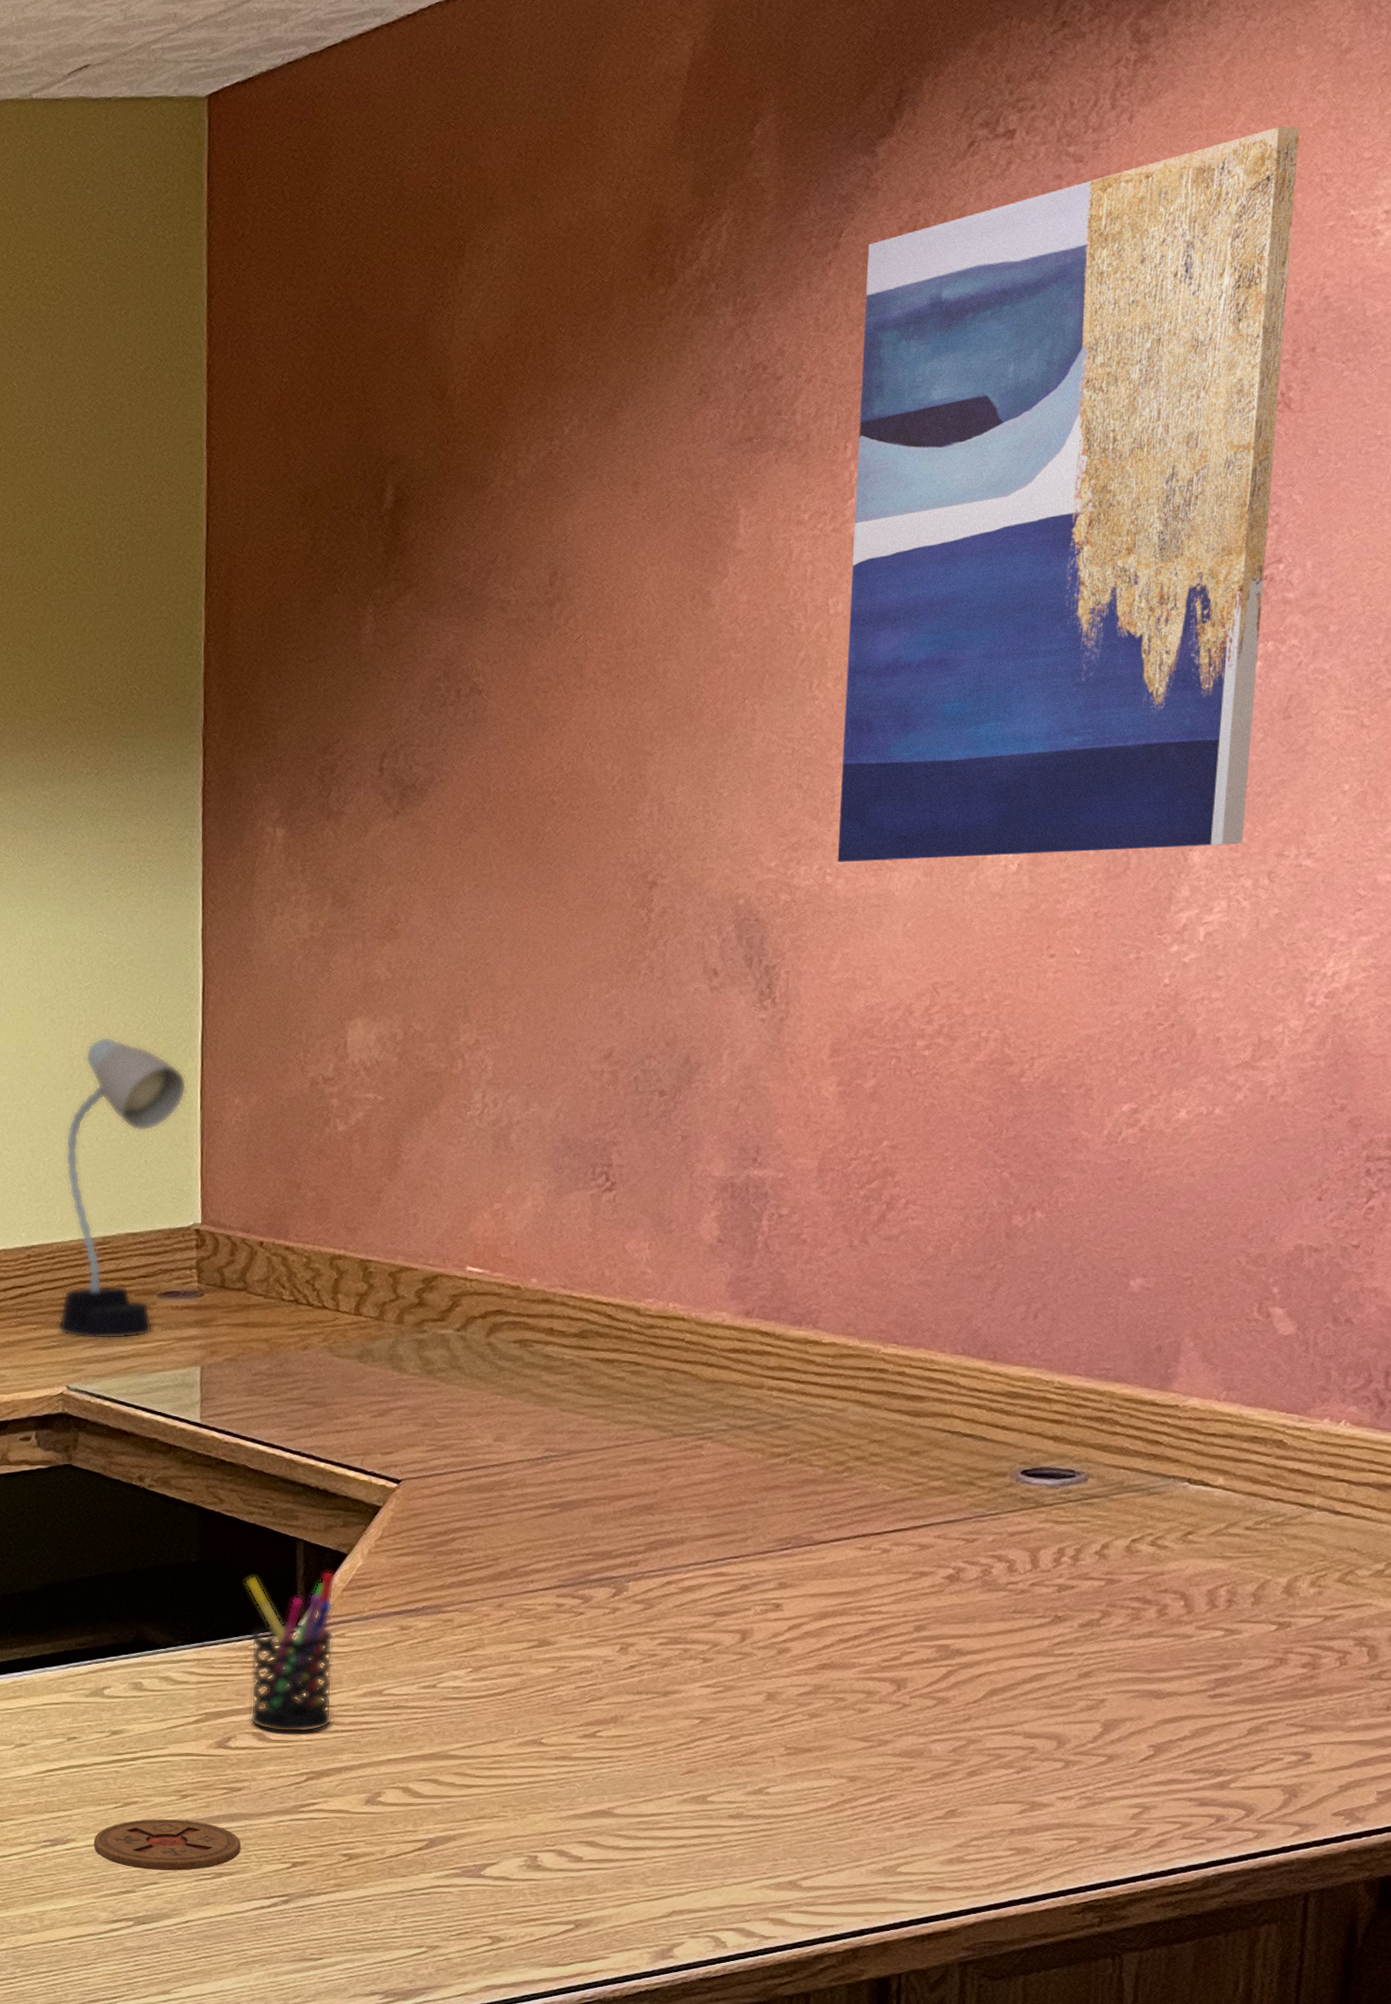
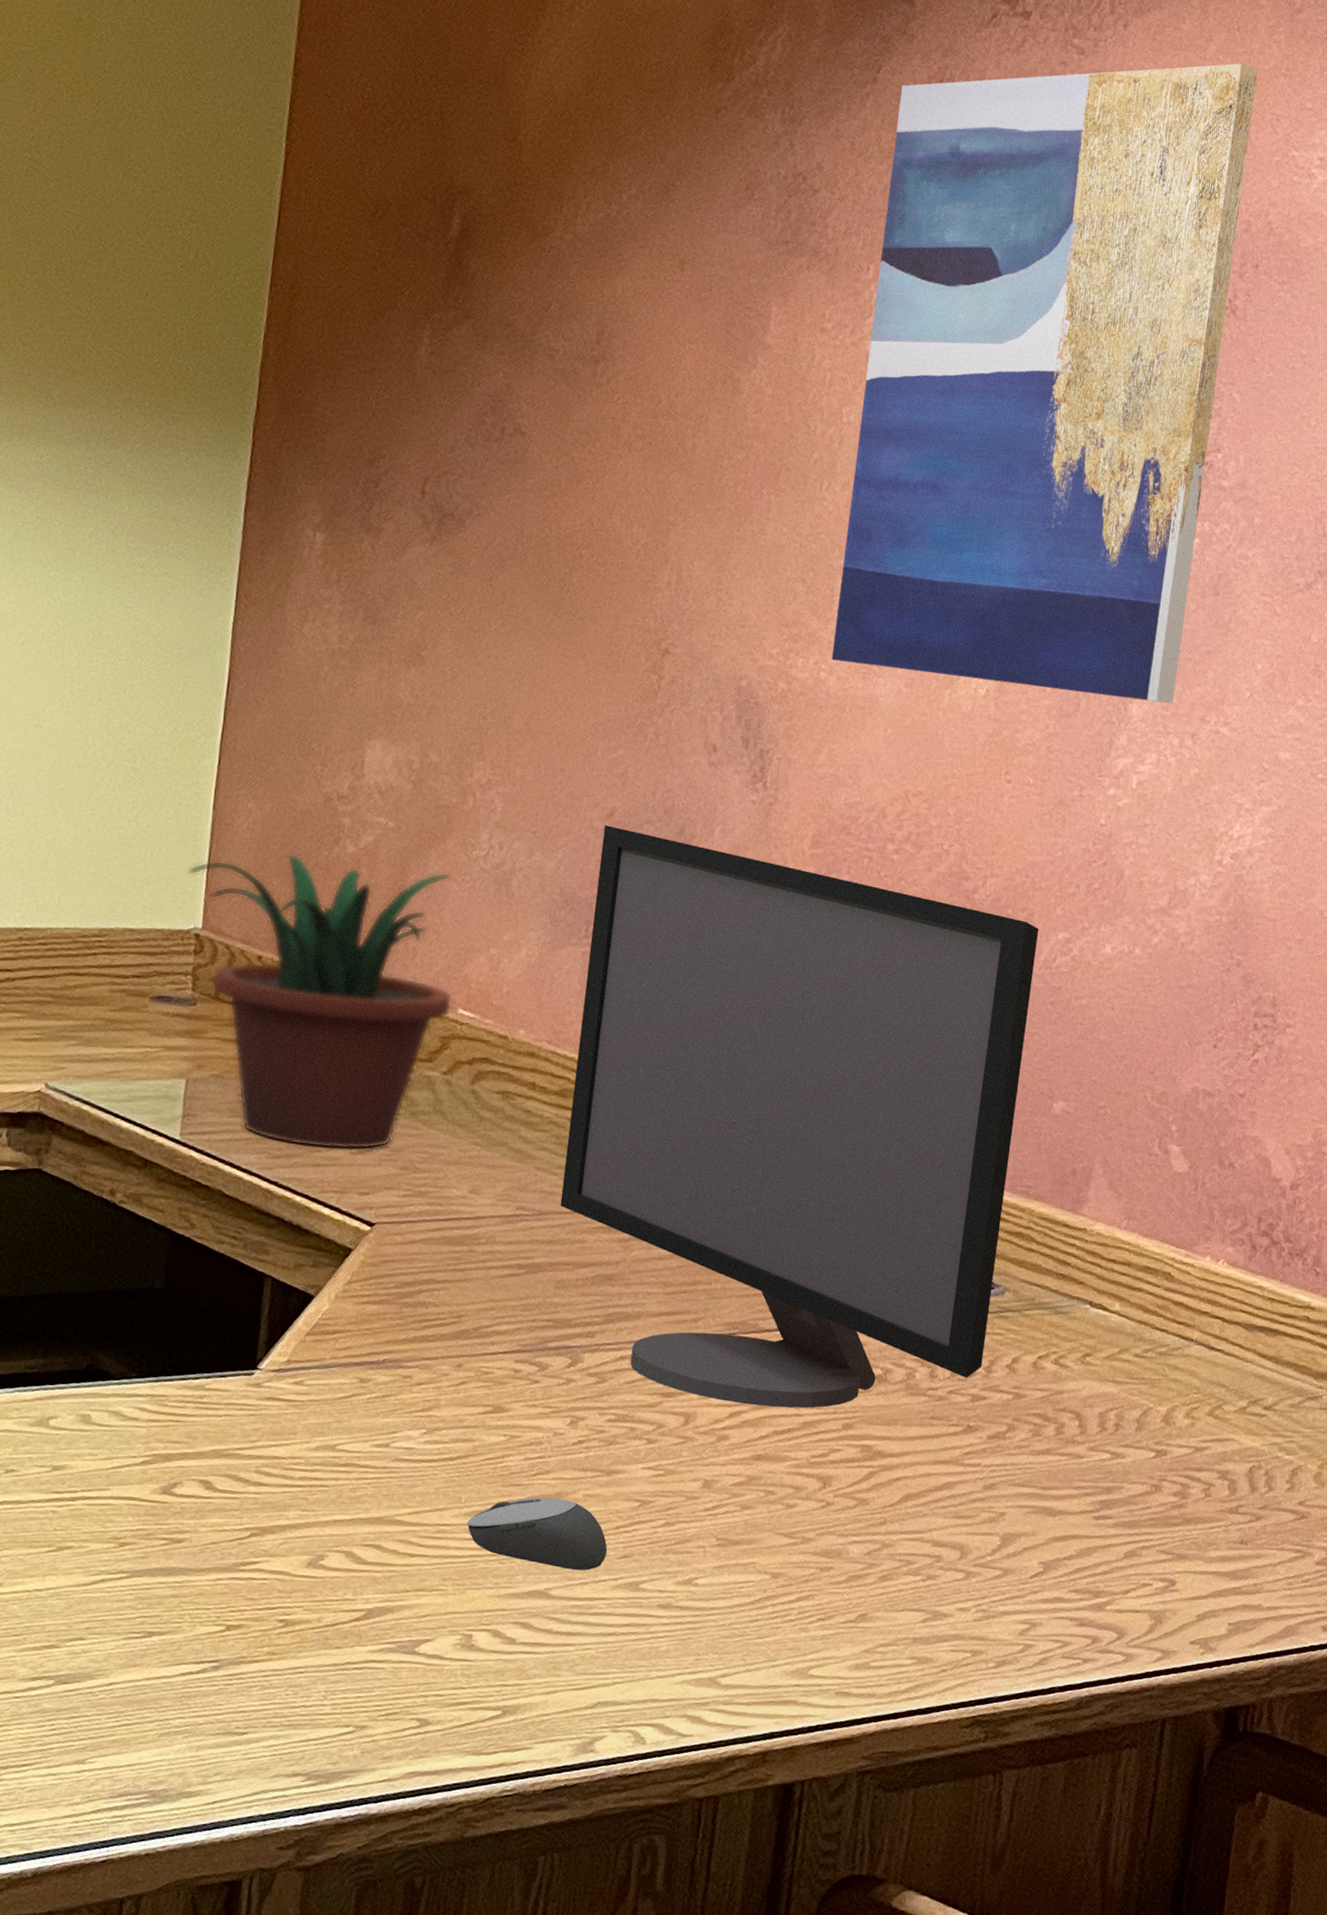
desk lamp: present [57,1036,187,1339] -> none [42,717,202,1041]
coaster: present [93,1819,241,1871] -> none [20,1567,176,1627]
potted plant: none [182,1136,460,1415] -> present [187,853,453,1150]
pen holder: present [245,1571,337,1733] -> none [198,1310,301,1485]
computer mouse: none [522,1722,670,1789] -> present [466,1497,608,1571]
computer monitor: none [590,1066,1100,1617] -> present [560,825,1039,1408]

